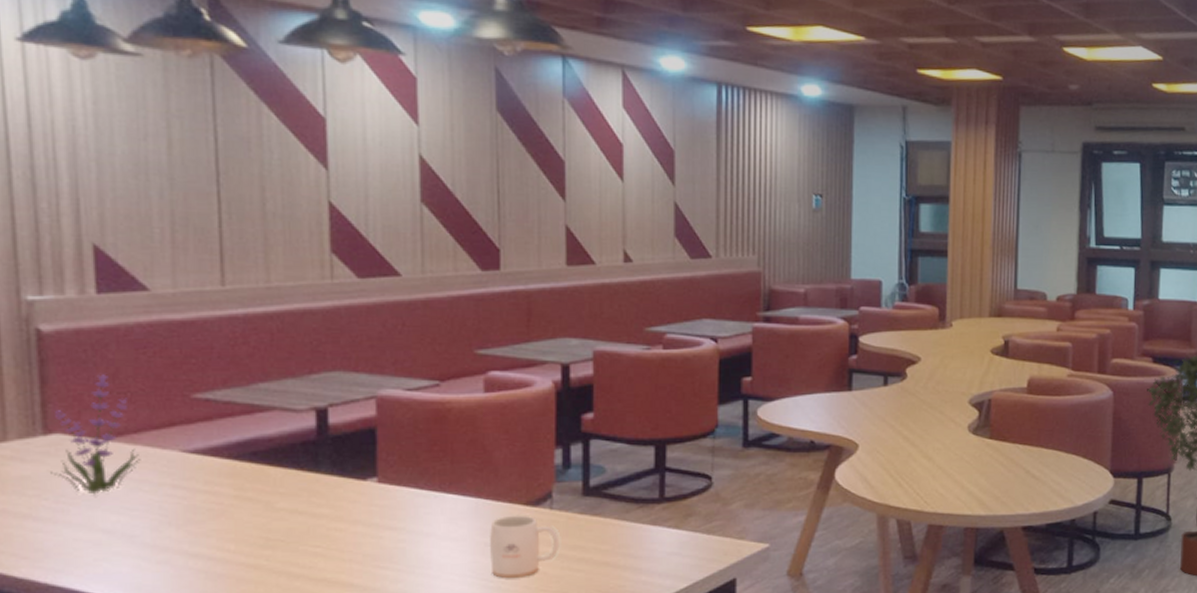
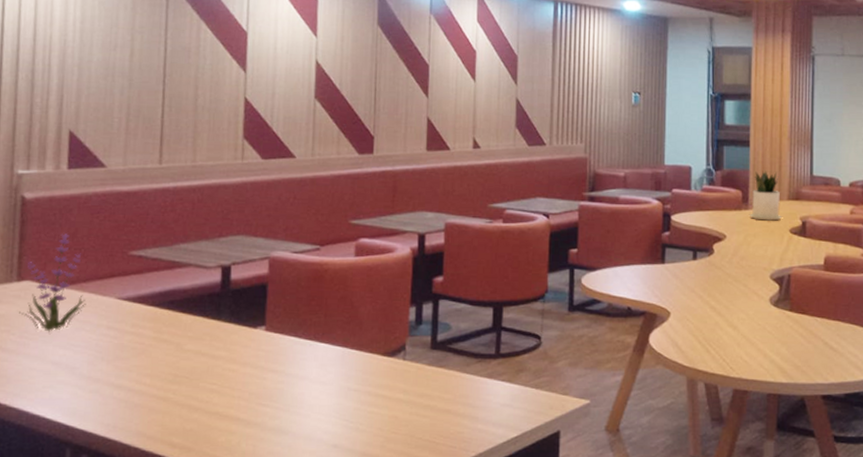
mug: present [489,515,560,578] -> none [351,364,410,420]
planter: none [946,285,983,340] -> present [749,171,782,221]

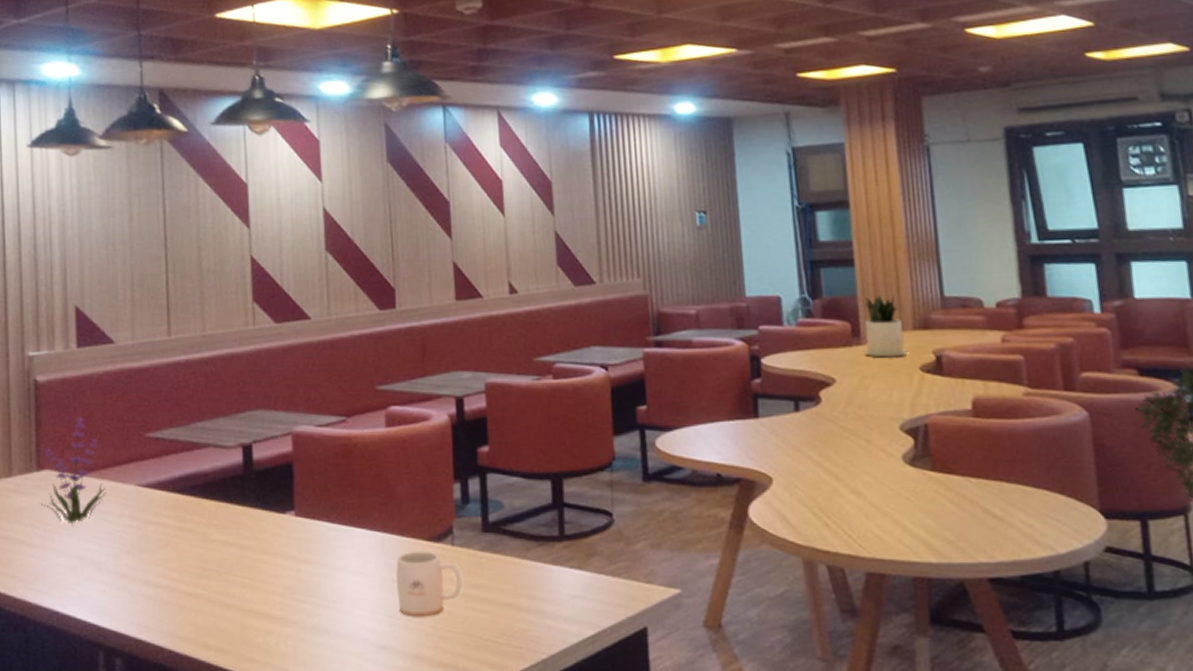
mug: none [351,364,410,420] -> present [395,551,463,616]

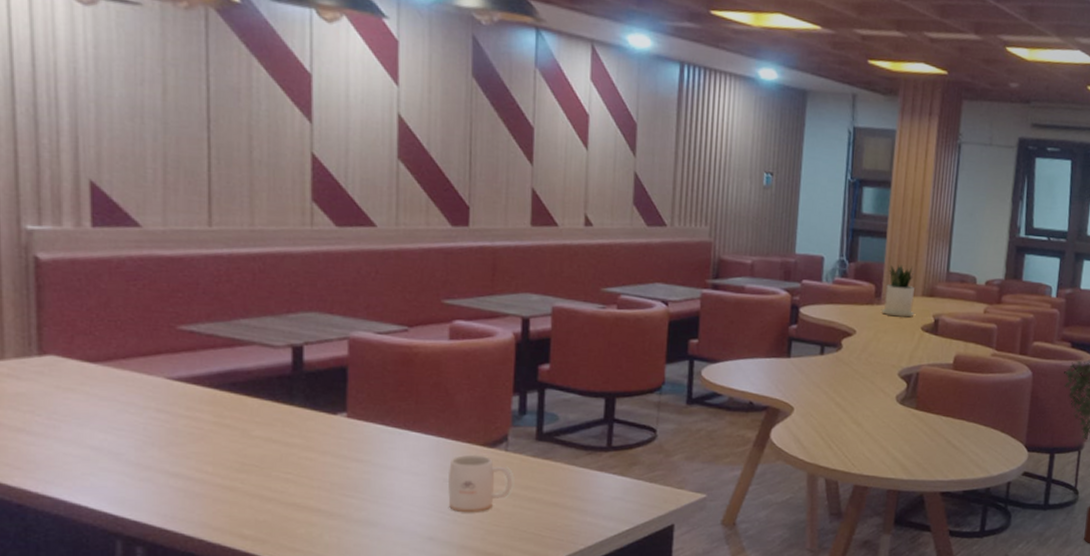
plant: present [41,417,107,525] -> none [44,302,128,414]

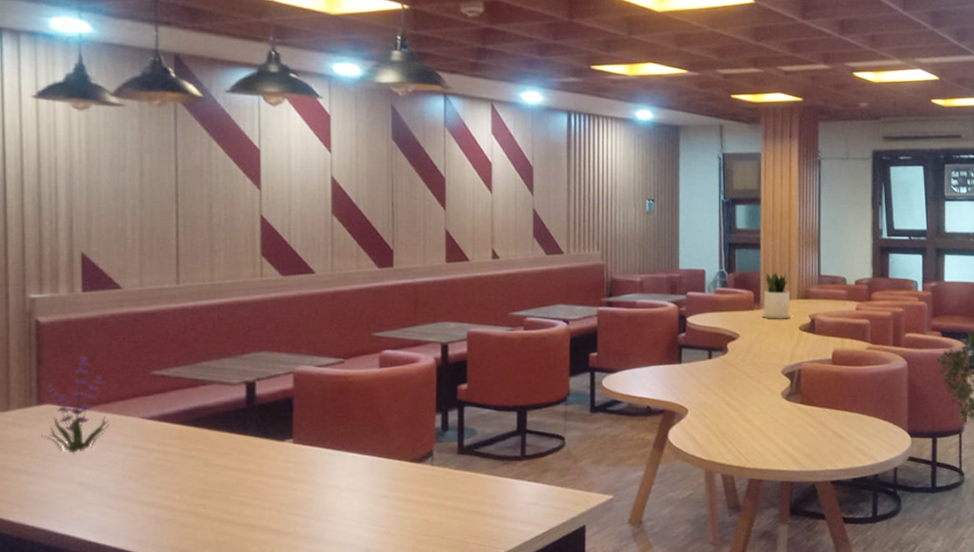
plant: none [44,302,128,414] -> present [41,356,110,454]
mug: present [447,454,513,512] -> none [381,470,439,524]

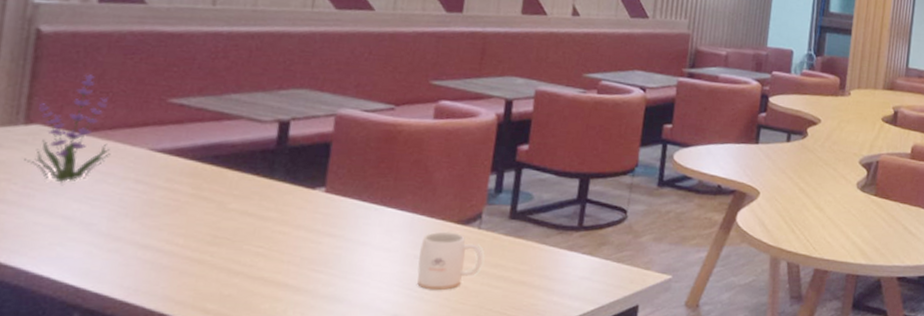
mug: none [381,470,439,524] -> present [417,231,483,290]
planter: present [760,272,792,319] -> none [844,60,878,109]

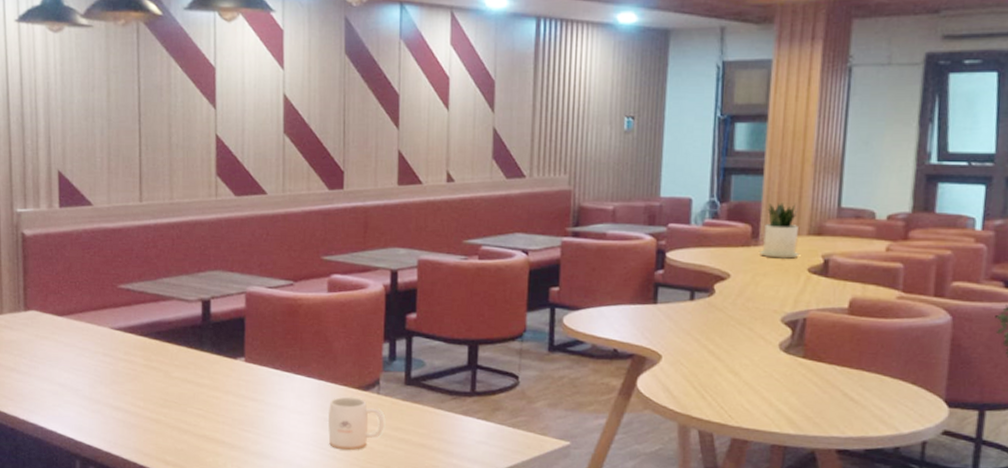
plant: present [24,74,111,183] -> none [28,268,84,357]
planter: none [844,60,878,109] -> present [758,202,800,259]

